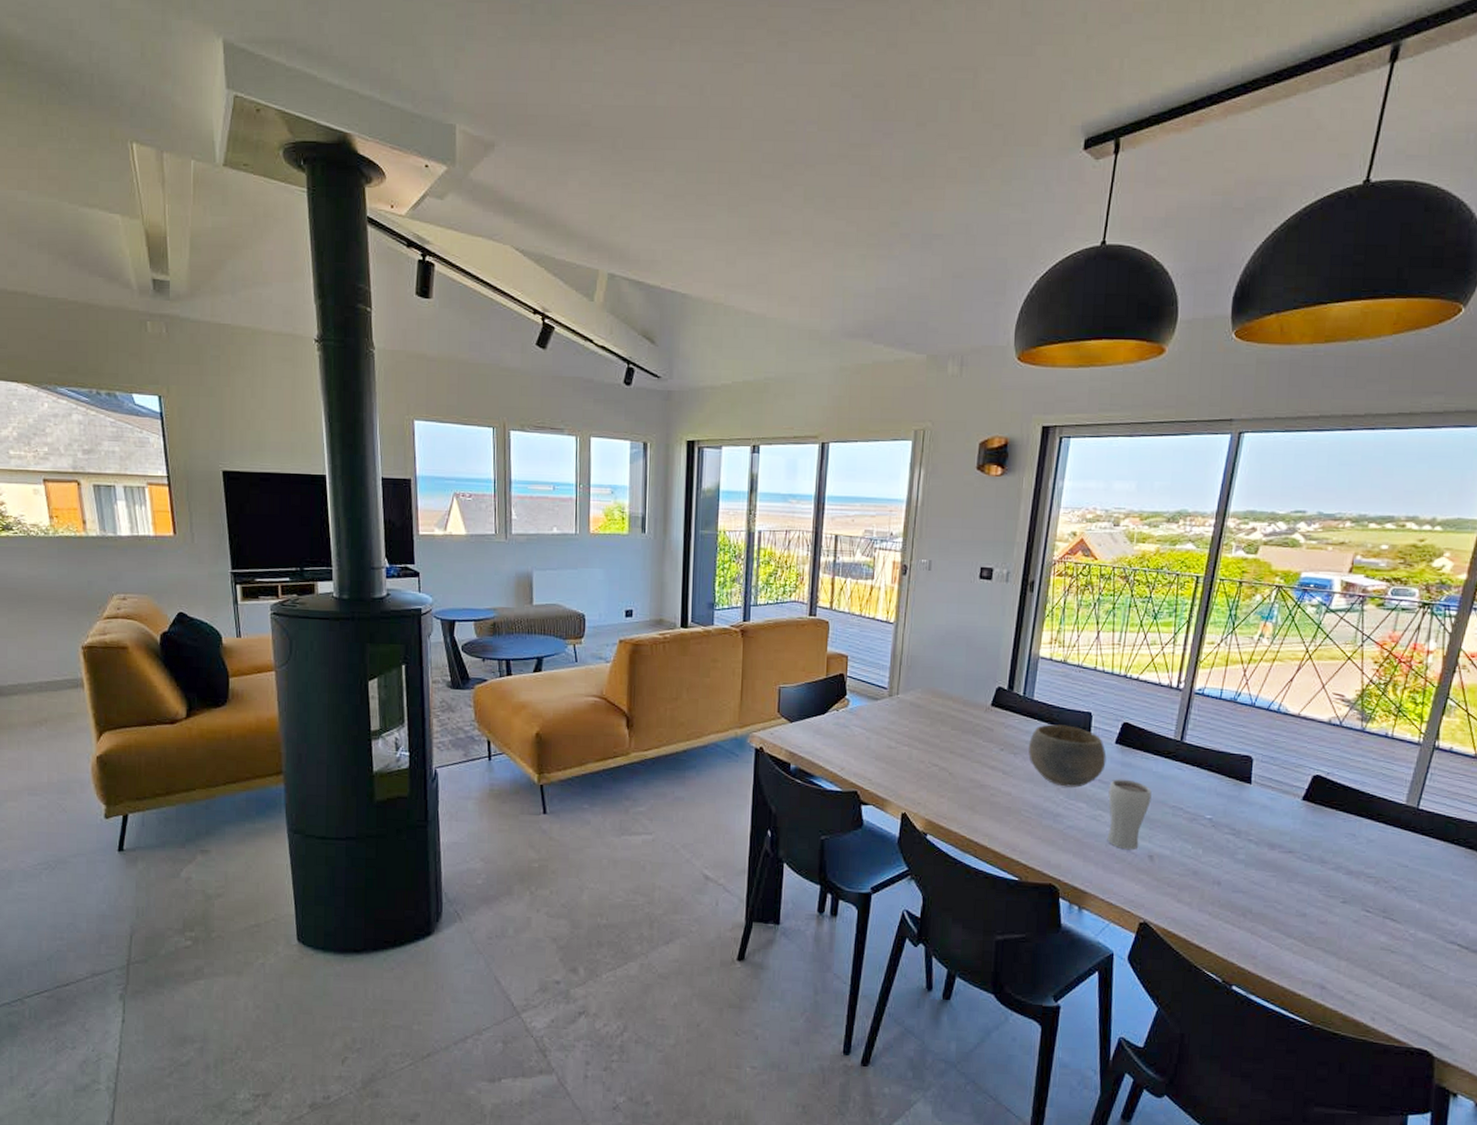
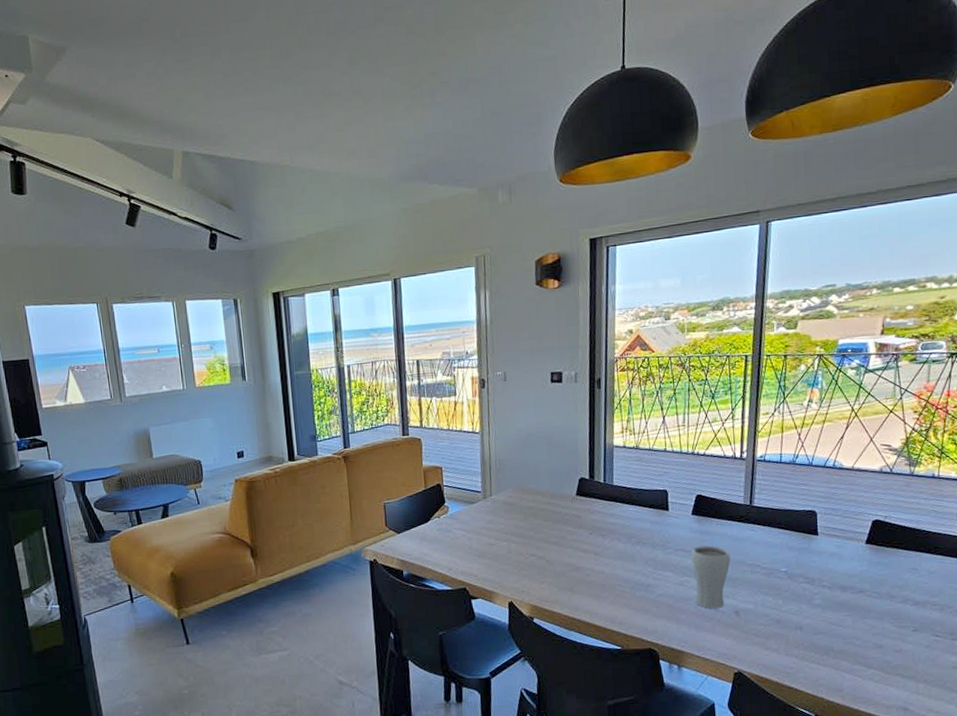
bowl: present [1028,724,1107,788] -> none [614,504,686,560]

